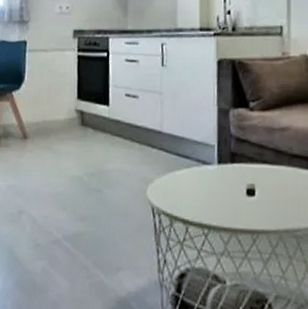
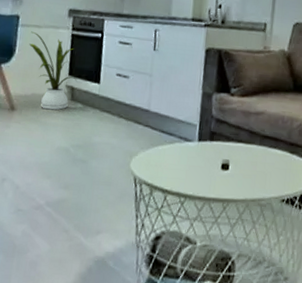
house plant: none [37,56,86,137] -> present [29,31,77,111]

